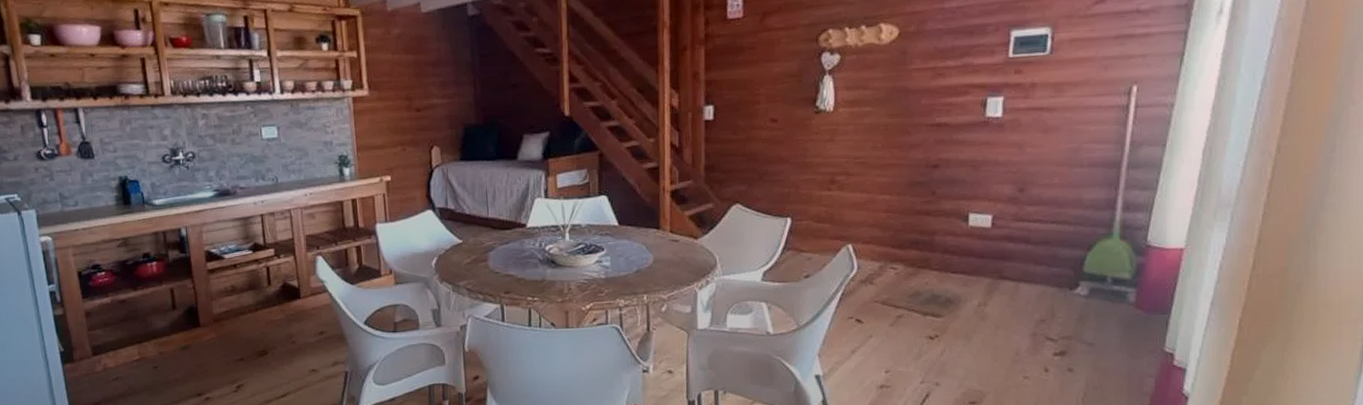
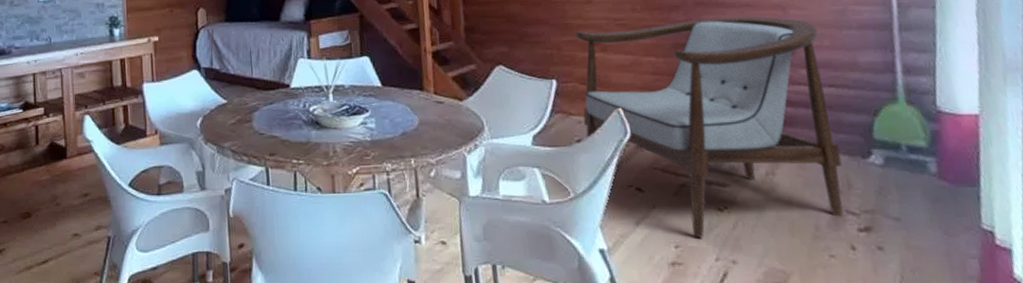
armchair: none [813,154,1050,363] -> present [574,16,844,237]

